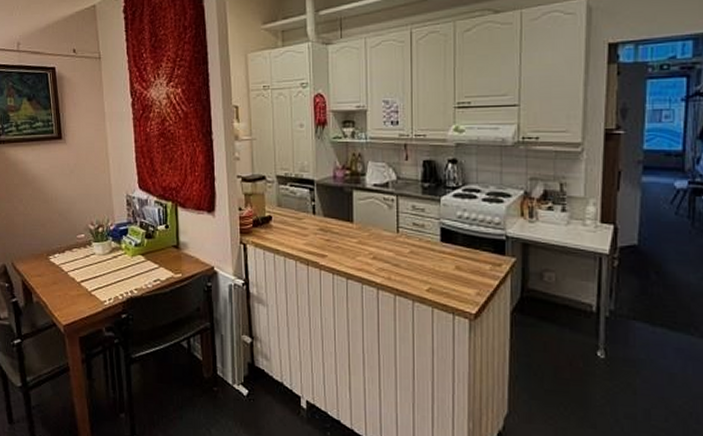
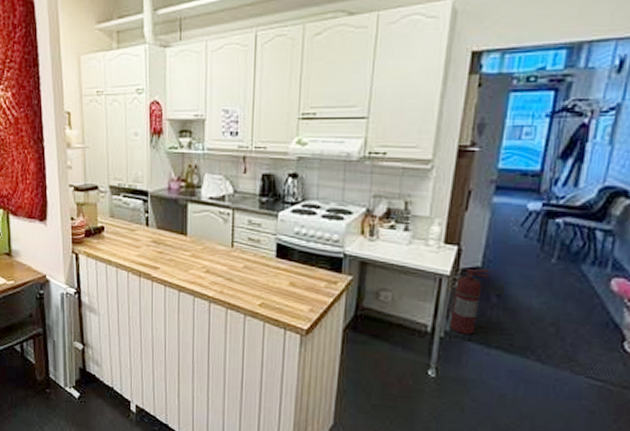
fire extinguisher: none [610,247,646,313] -> present [446,269,489,334]

